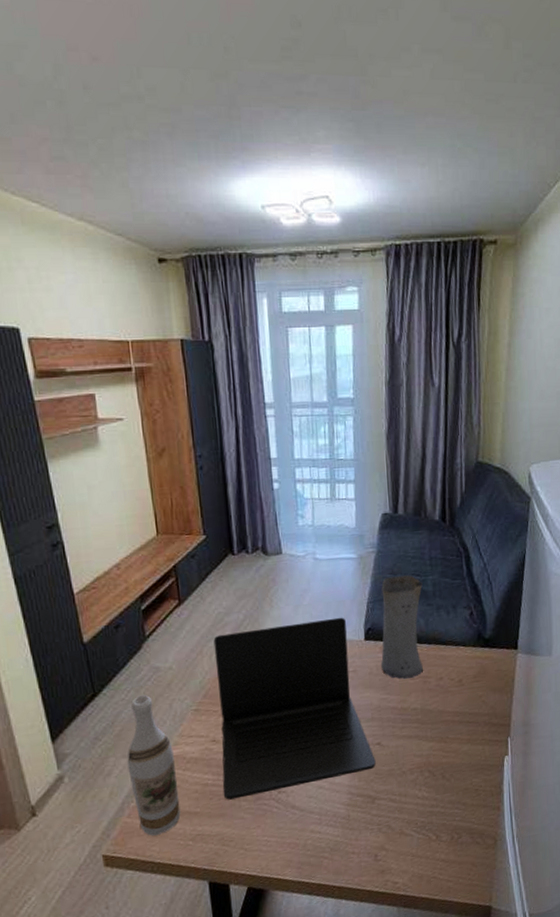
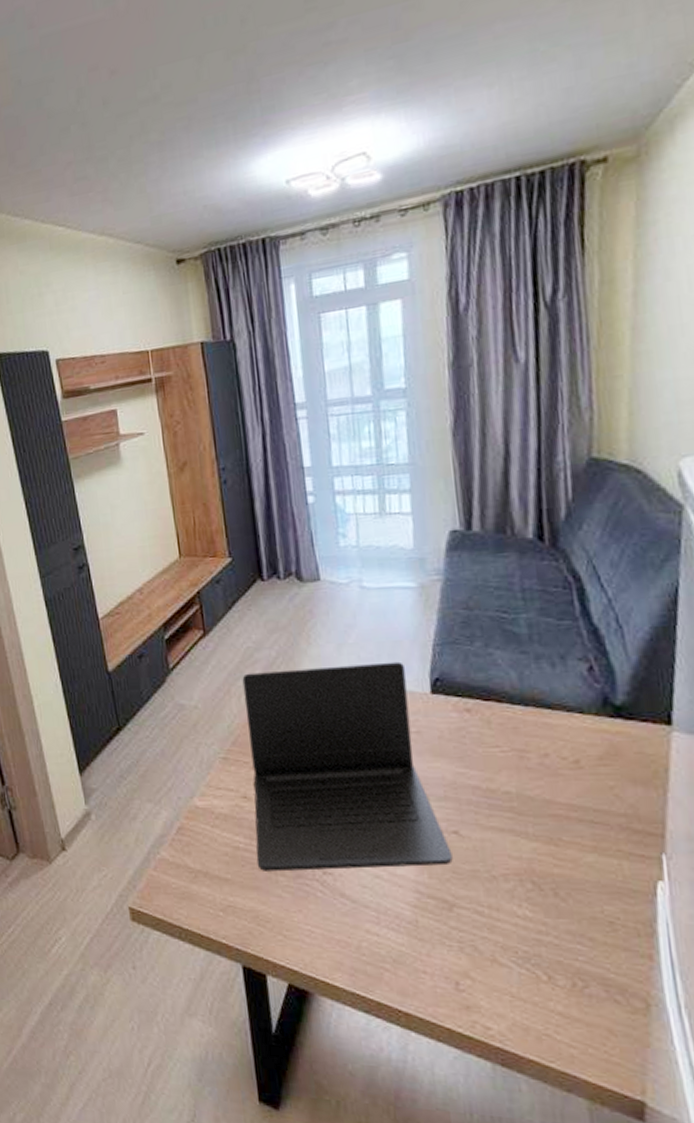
wine bottle: present [127,694,181,836] -> none [152,734,210,897]
vase: present [381,575,424,679] -> none [452,611,519,750]

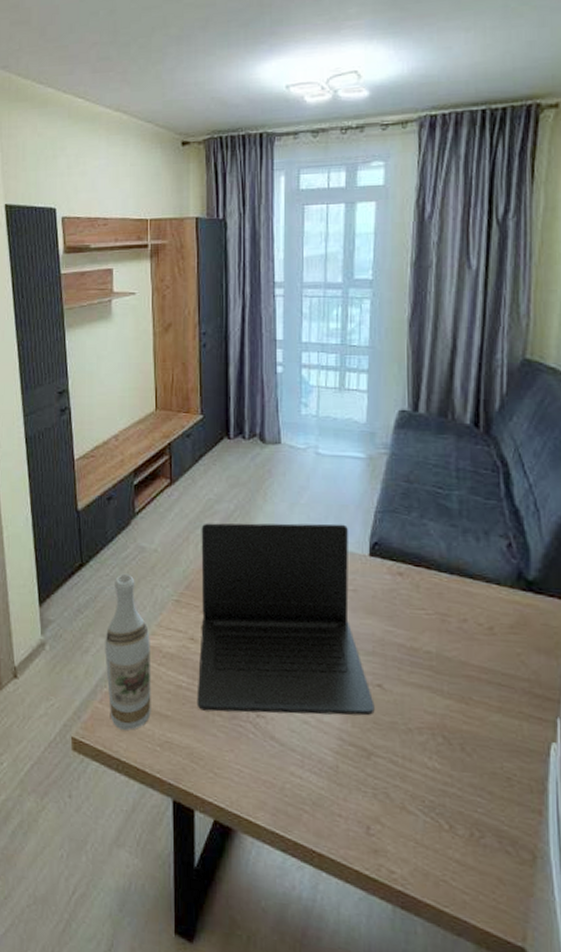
wine bottle: none [152,734,210,897] -> present [105,573,151,730]

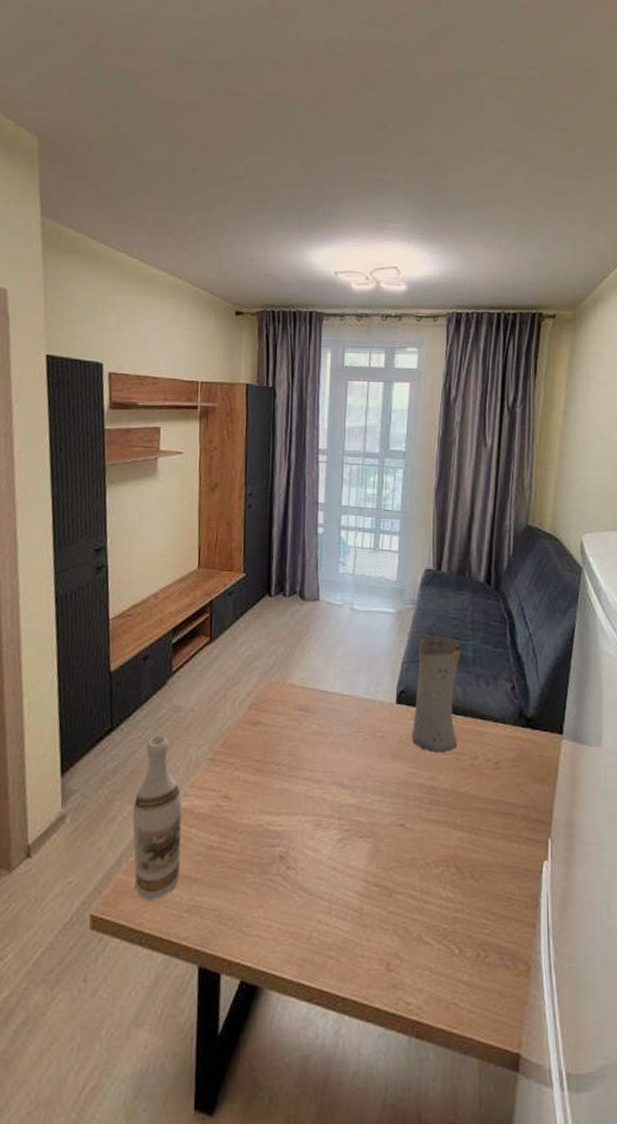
laptop: present [197,523,375,716] -> none [227,675,397,869]
vase: none [388,485,446,612] -> present [412,637,462,753]

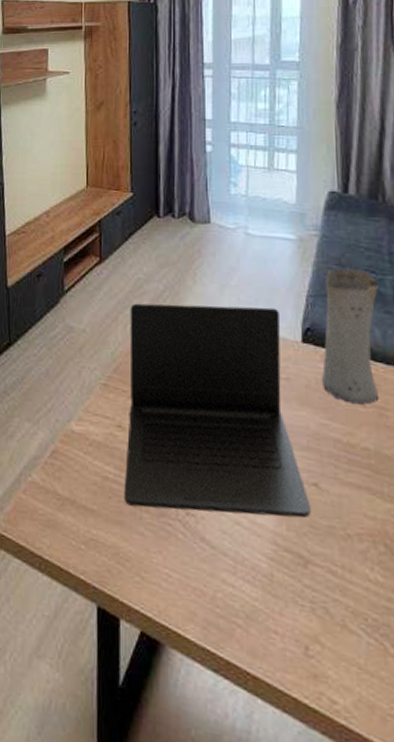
wine bottle: present [132,735,182,900] -> none [30,354,77,525]
laptop: none [227,675,397,869] -> present [123,303,311,519]

